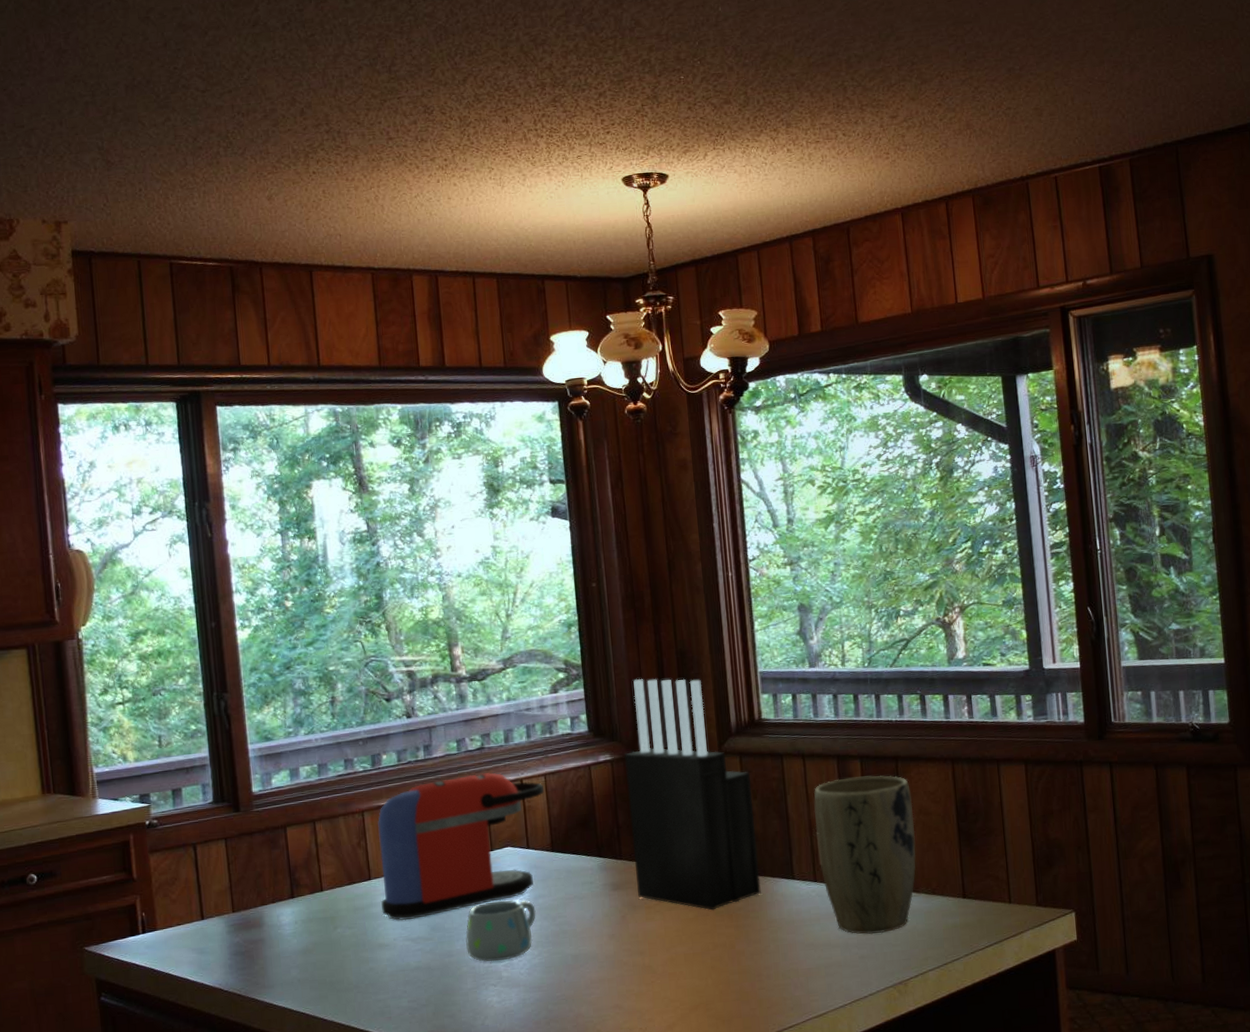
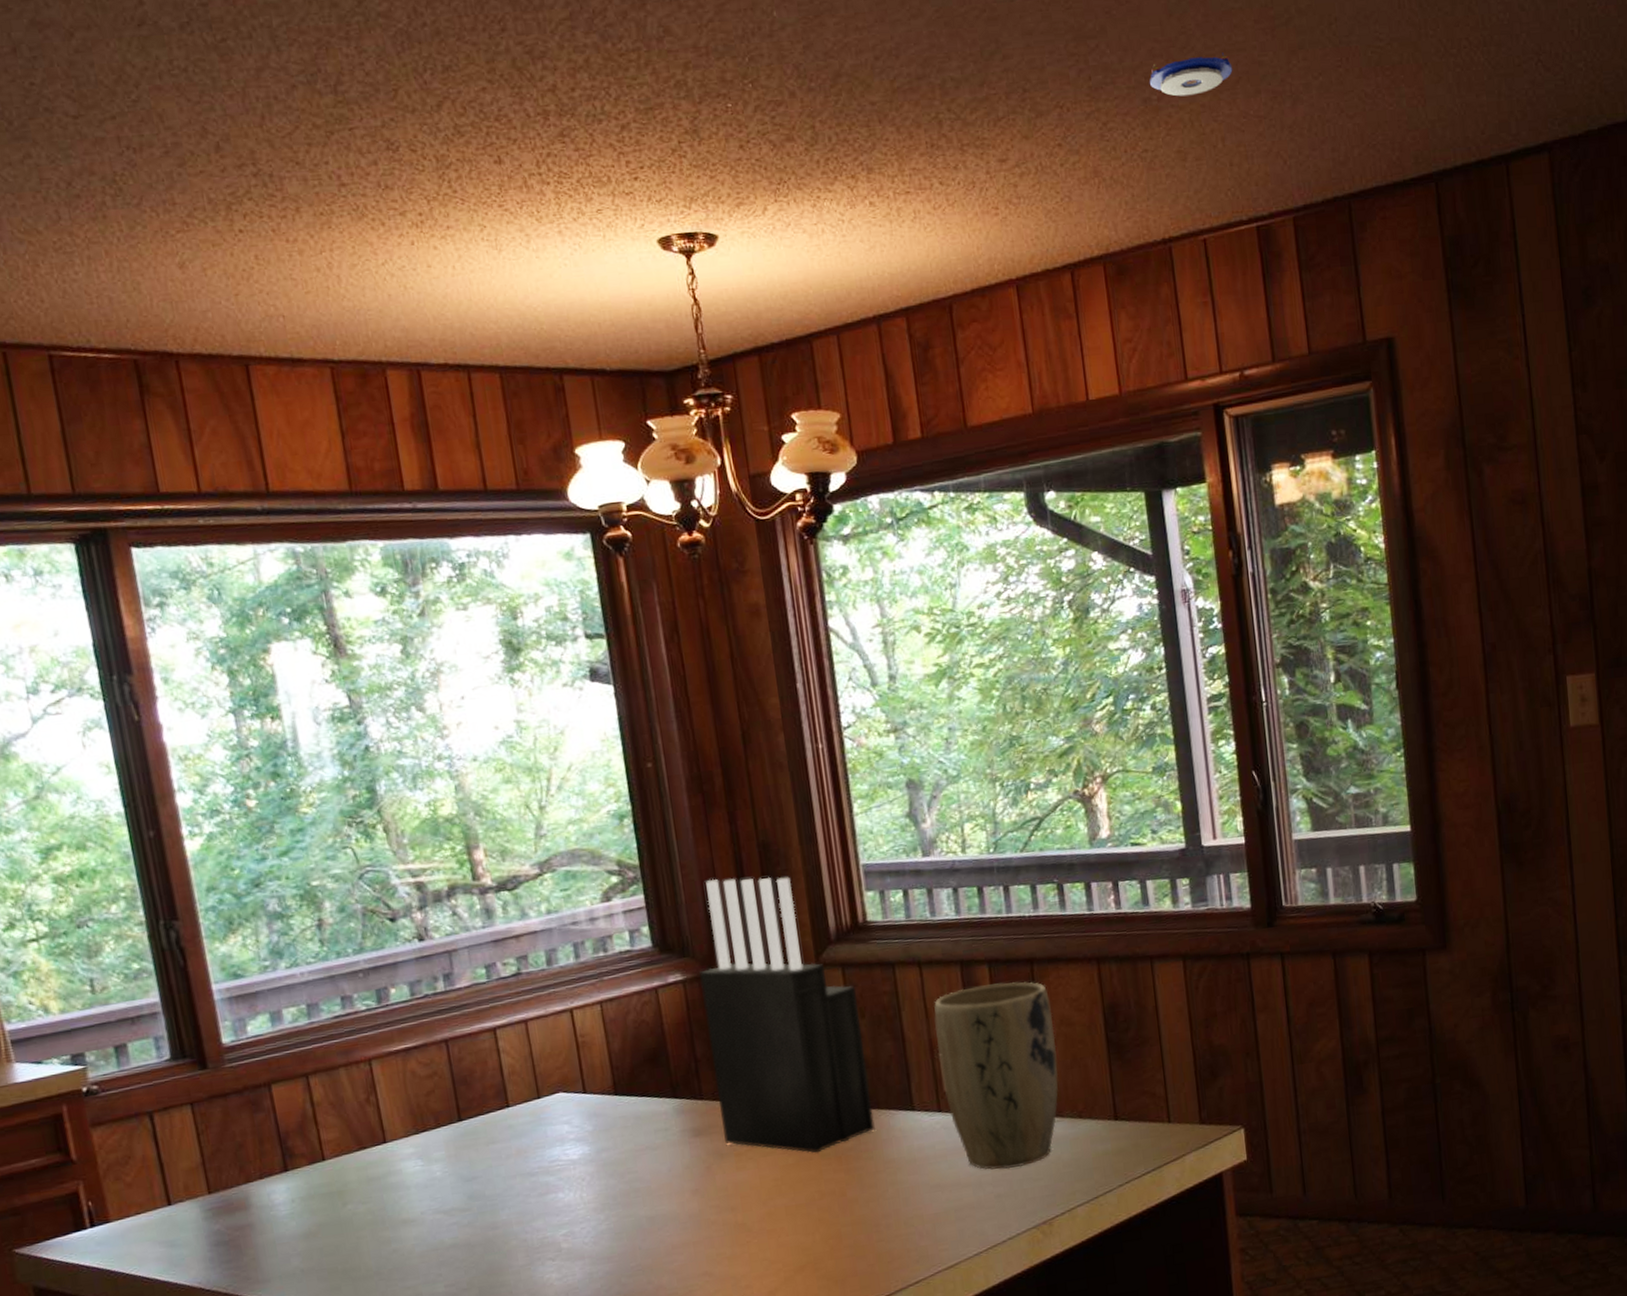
coffee maker: present [378,772,544,921] -> none [390,1003,601,1190]
mug: present [465,900,536,962] -> none [512,1156,600,1233]
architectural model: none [1013,32,1082,67] -> present [1149,53,1233,97]

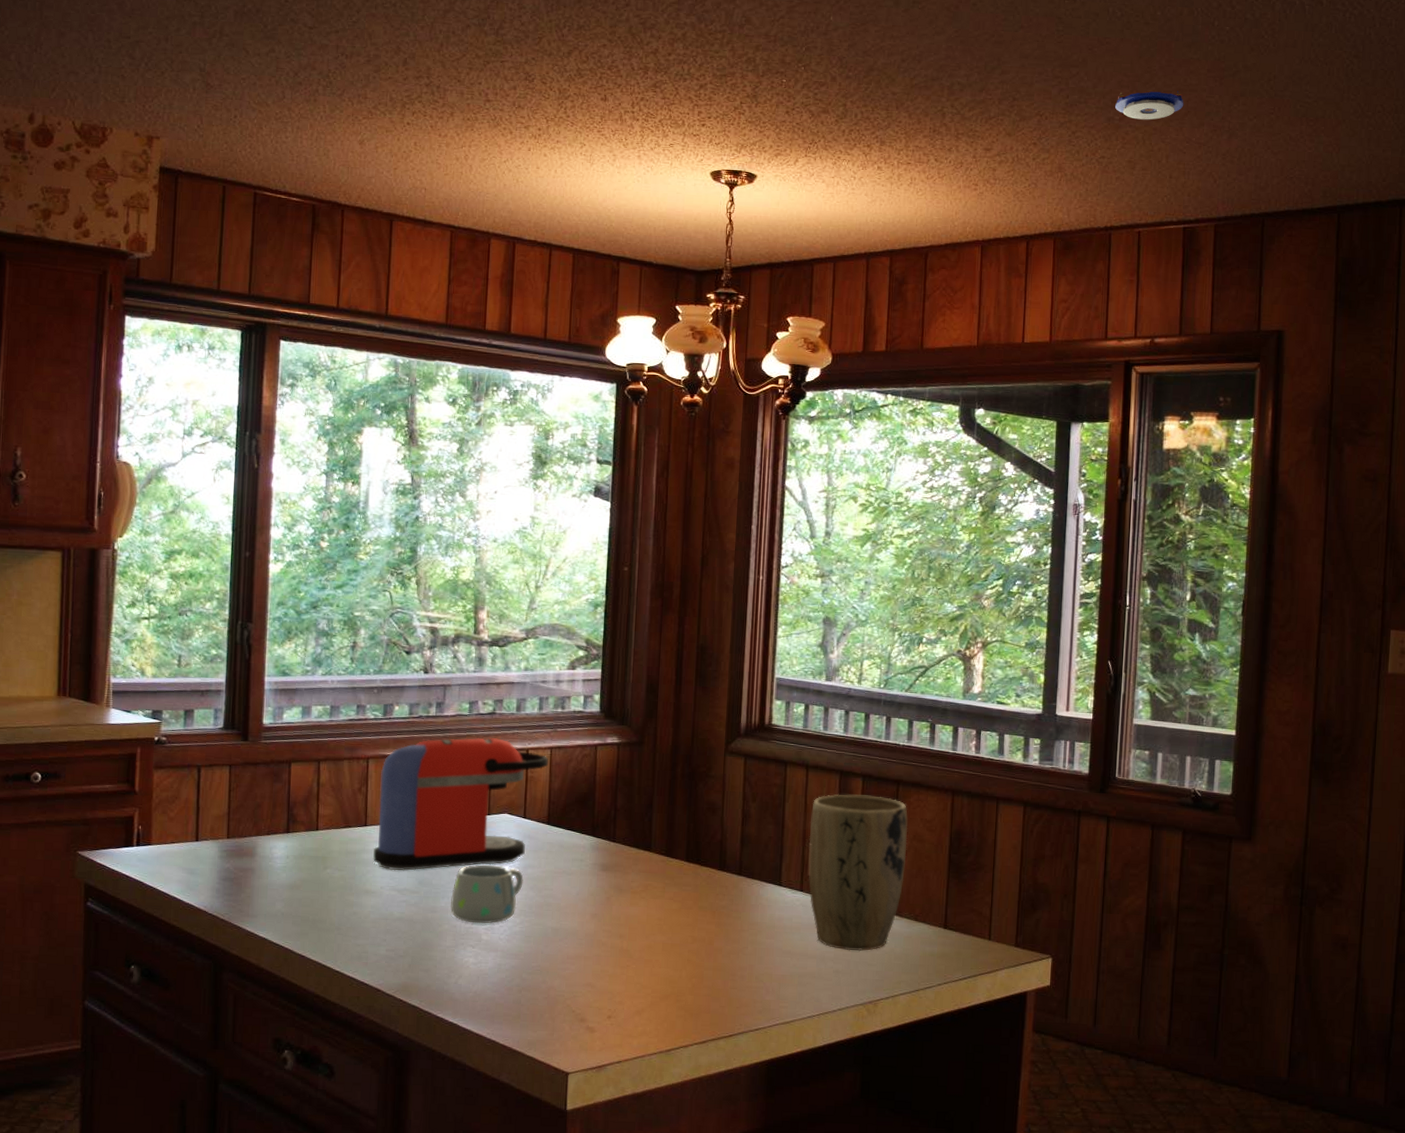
coffee maker: none [390,1003,601,1190] -> present [373,738,548,871]
mug: none [512,1156,600,1233] -> present [451,864,523,924]
knife block: present [699,876,875,1153] -> none [626,667,752,905]

